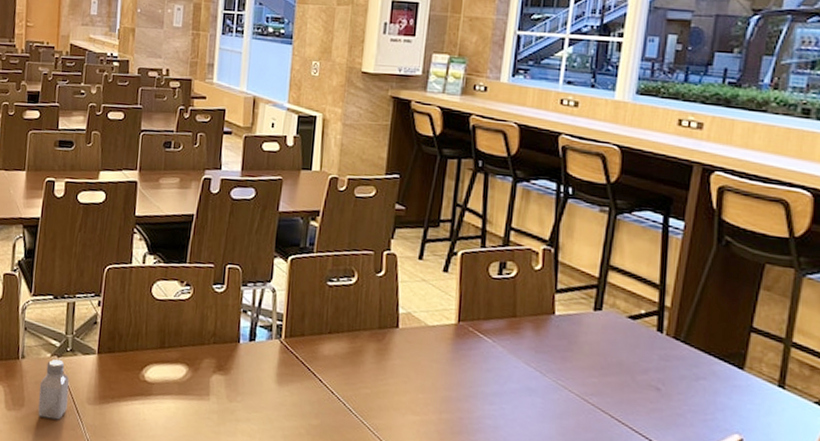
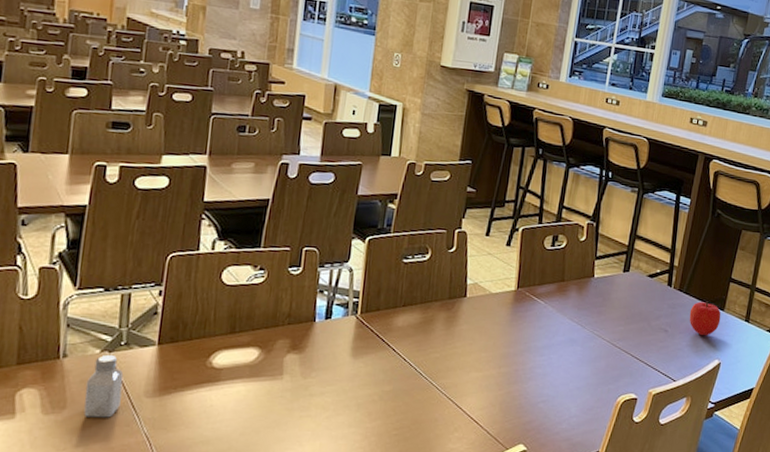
fruit: none [691,355,740,402] -> present [689,301,721,336]

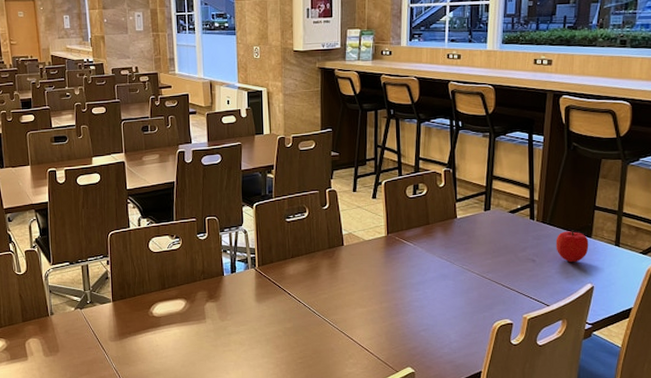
saltshaker: present [83,354,124,418] -> none [69,311,94,358]

